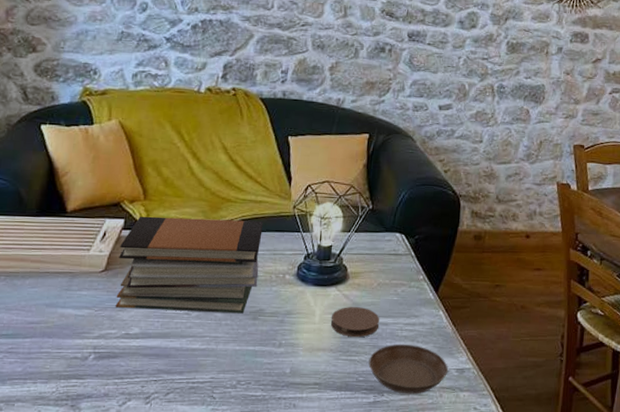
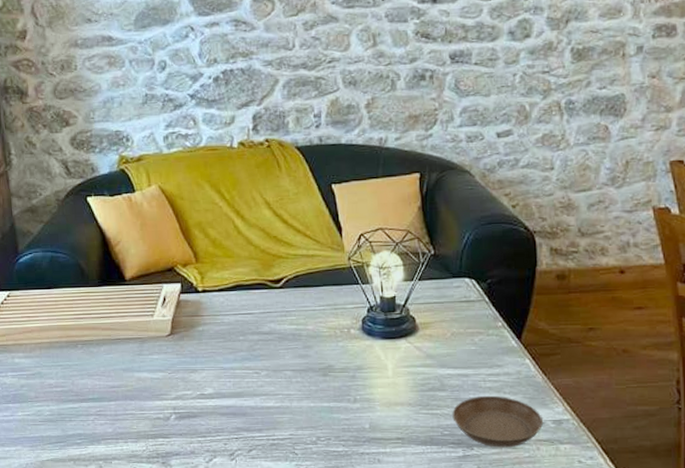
book stack: present [115,216,263,314] -> none [181,276,323,371]
coaster: present [330,307,380,338] -> none [405,359,459,391]

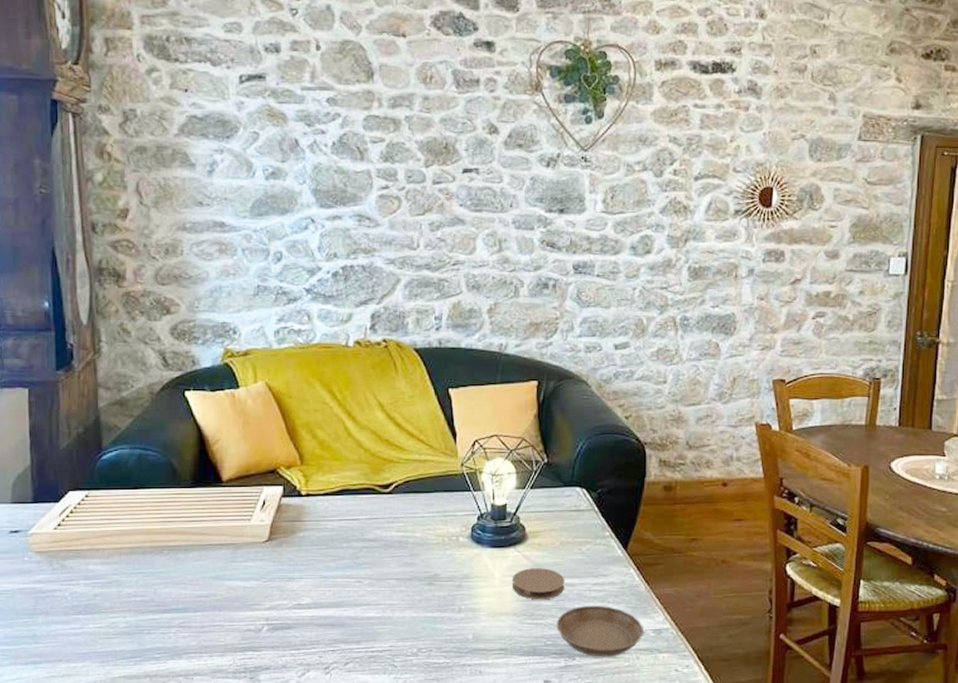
coaster: none [405,359,459,391] -> present [512,568,565,600]

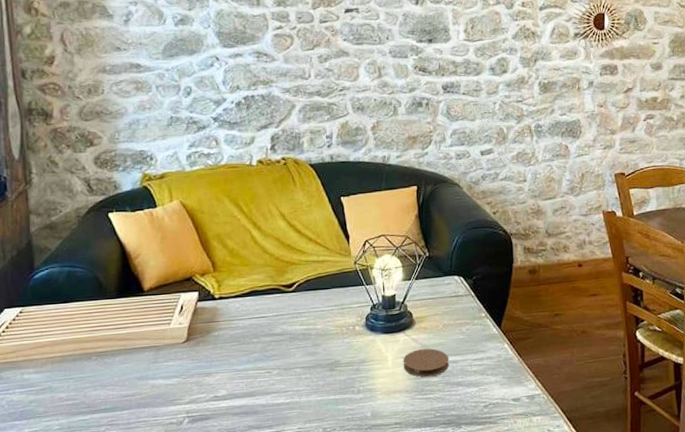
saucer: present [556,605,643,657] -> none [443,378,519,424]

